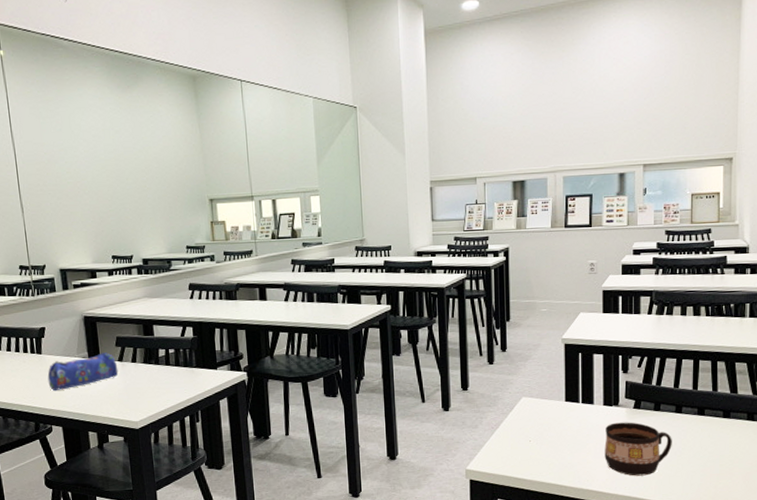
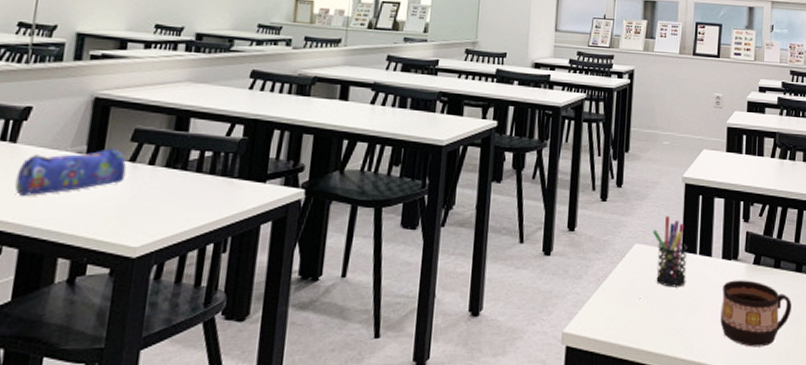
pen holder: none [537,372,571,431] -> present [652,215,688,287]

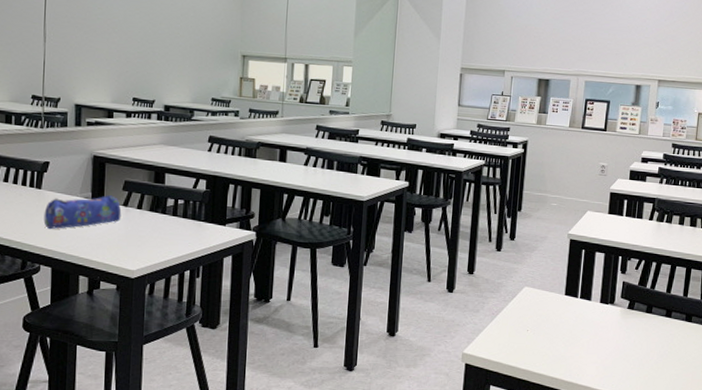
pen holder: present [652,215,688,287] -> none [539,265,570,324]
cup: present [720,280,792,347] -> none [596,320,660,375]

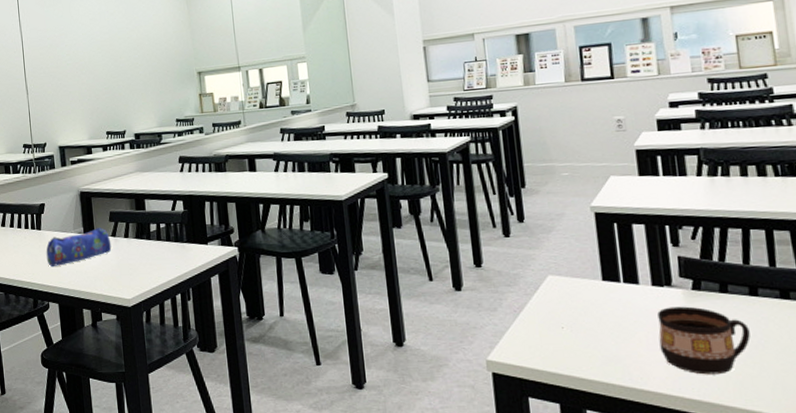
cup: none [596,320,660,375] -> present [657,306,750,375]

